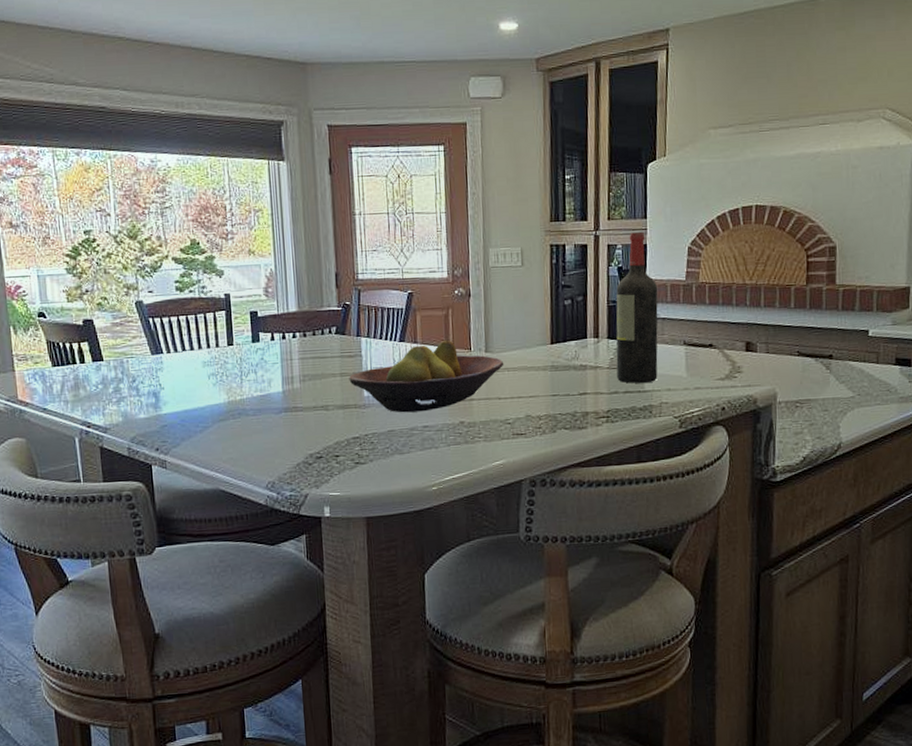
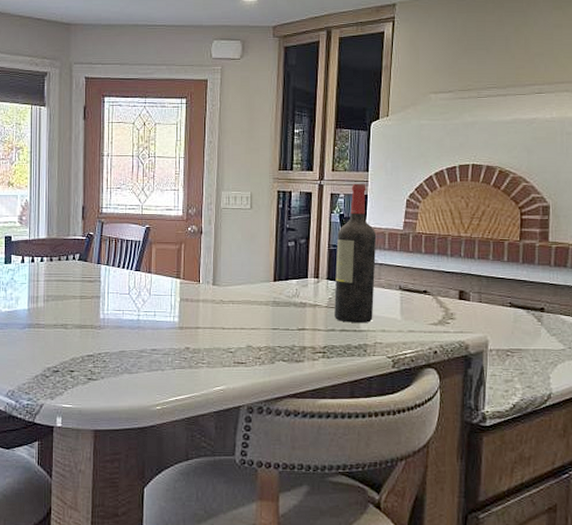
fruit bowl: present [349,339,504,413] -> none [88,271,230,336]

